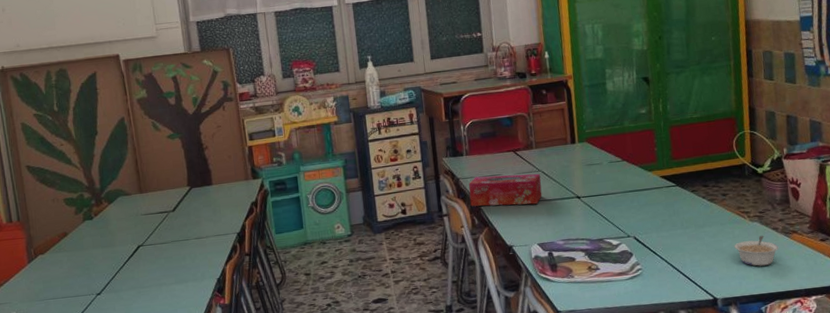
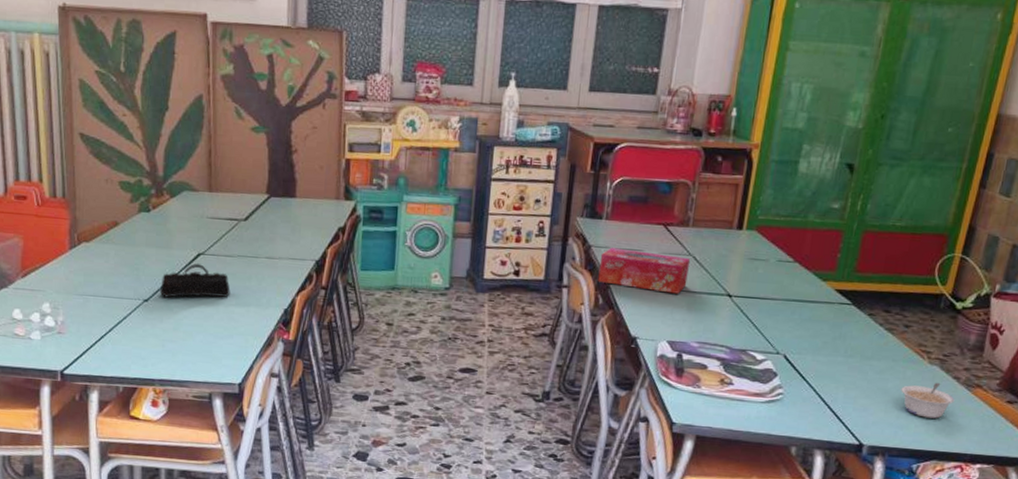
pencil case: none [109,254,170,288] -> present [159,263,231,298]

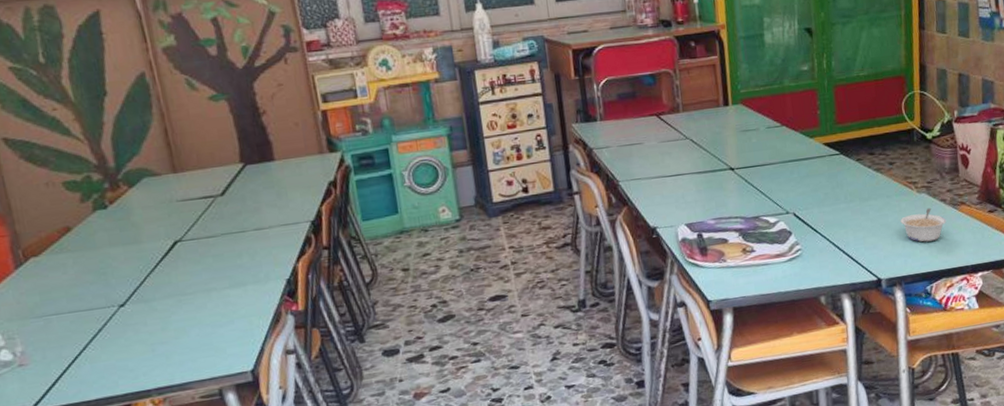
pencil case: present [159,263,231,298] -> none [136,252,221,297]
tissue box: present [598,247,690,294] -> none [603,141,691,182]

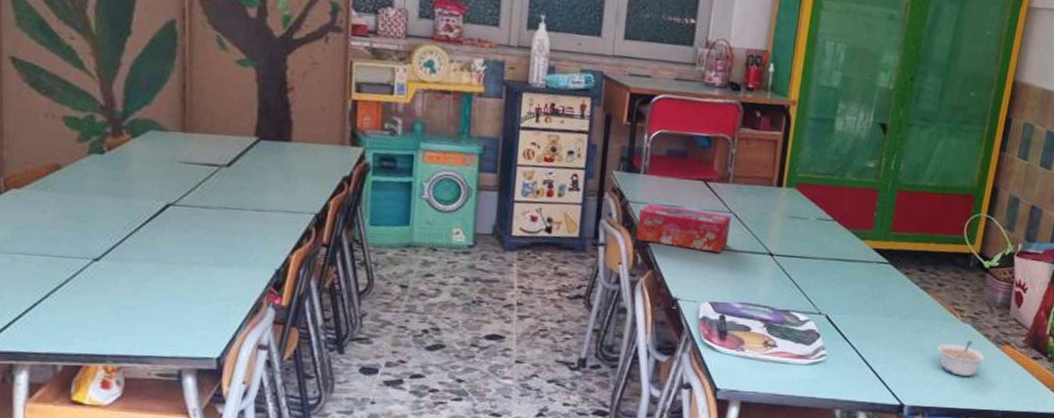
tissue box: none [603,141,691,182] -> present [636,203,731,253]

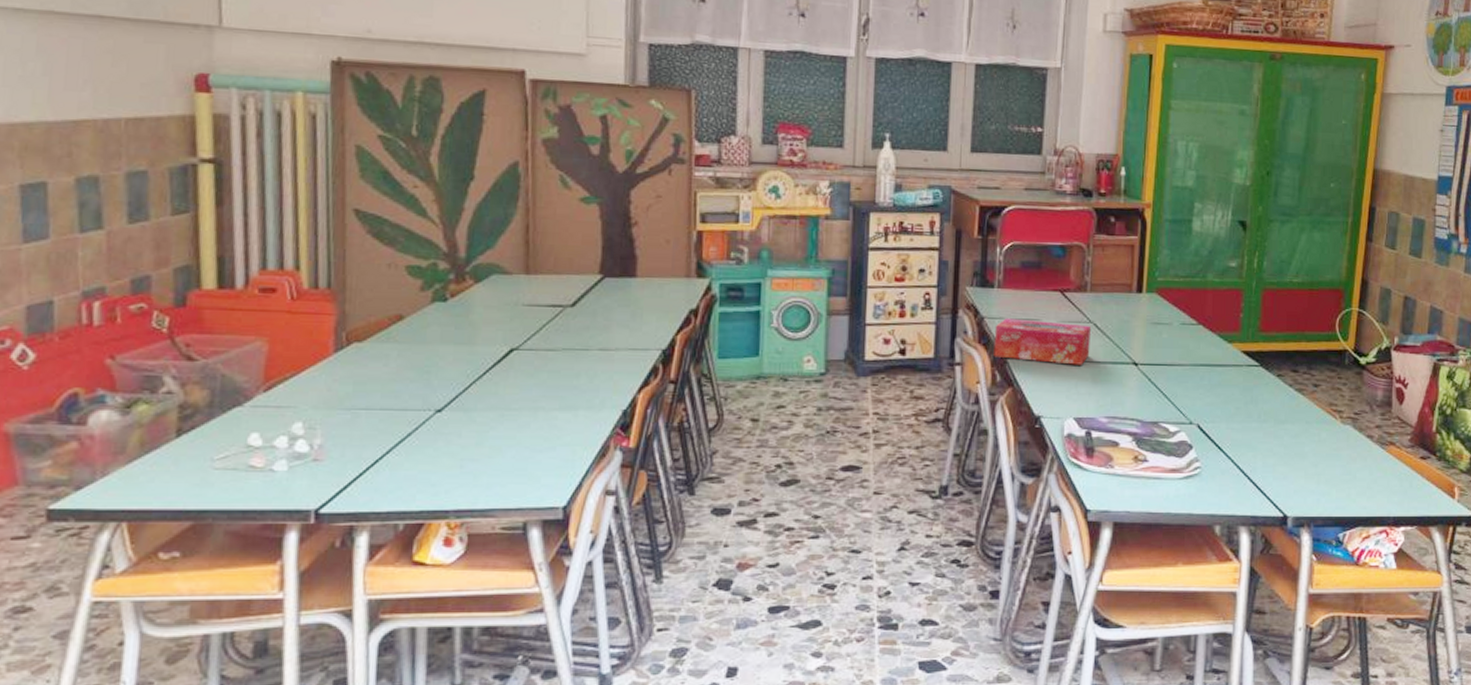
legume: present [937,340,986,376] -> none [1318,442,1371,481]

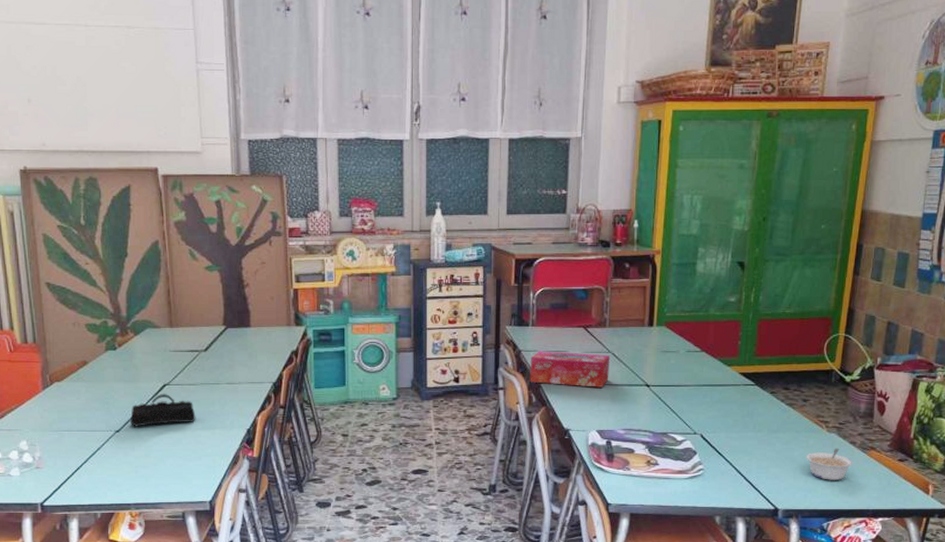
pencil case: none [457,361,553,405] -> present [129,394,196,427]
legume: none [1318,442,1371,481] -> present [806,448,853,480]

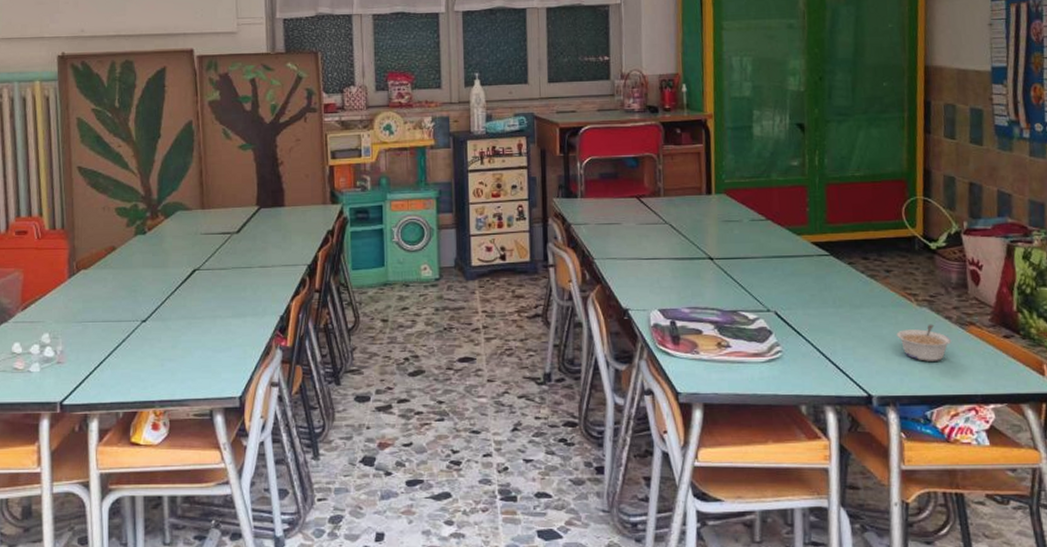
pencil case: present [129,394,196,427] -> none [157,279,227,316]
tissue box: present [530,351,609,388] -> none [581,223,668,262]

